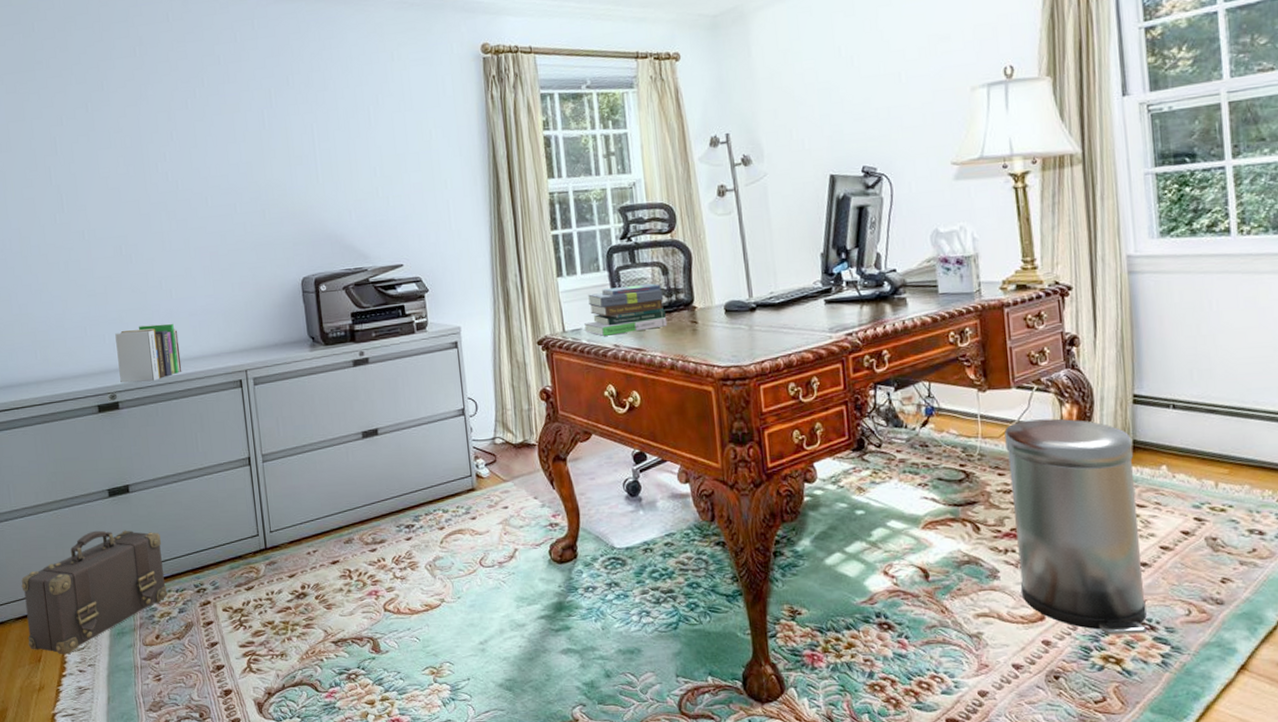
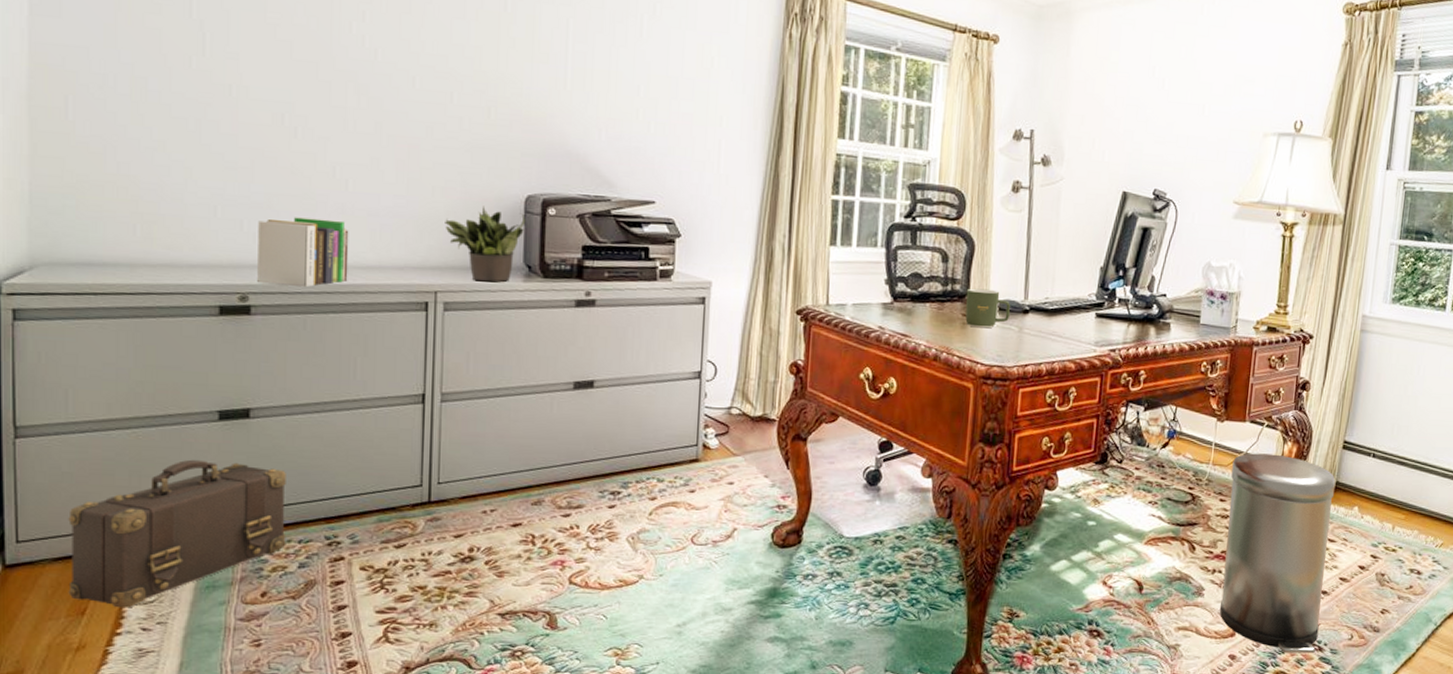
potted plant: none [244,292,305,357] -> present [445,206,526,283]
books: present [584,283,668,336] -> none [851,266,939,317]
mug: none [690,293,737,333] -> present [965,288,1010,329]

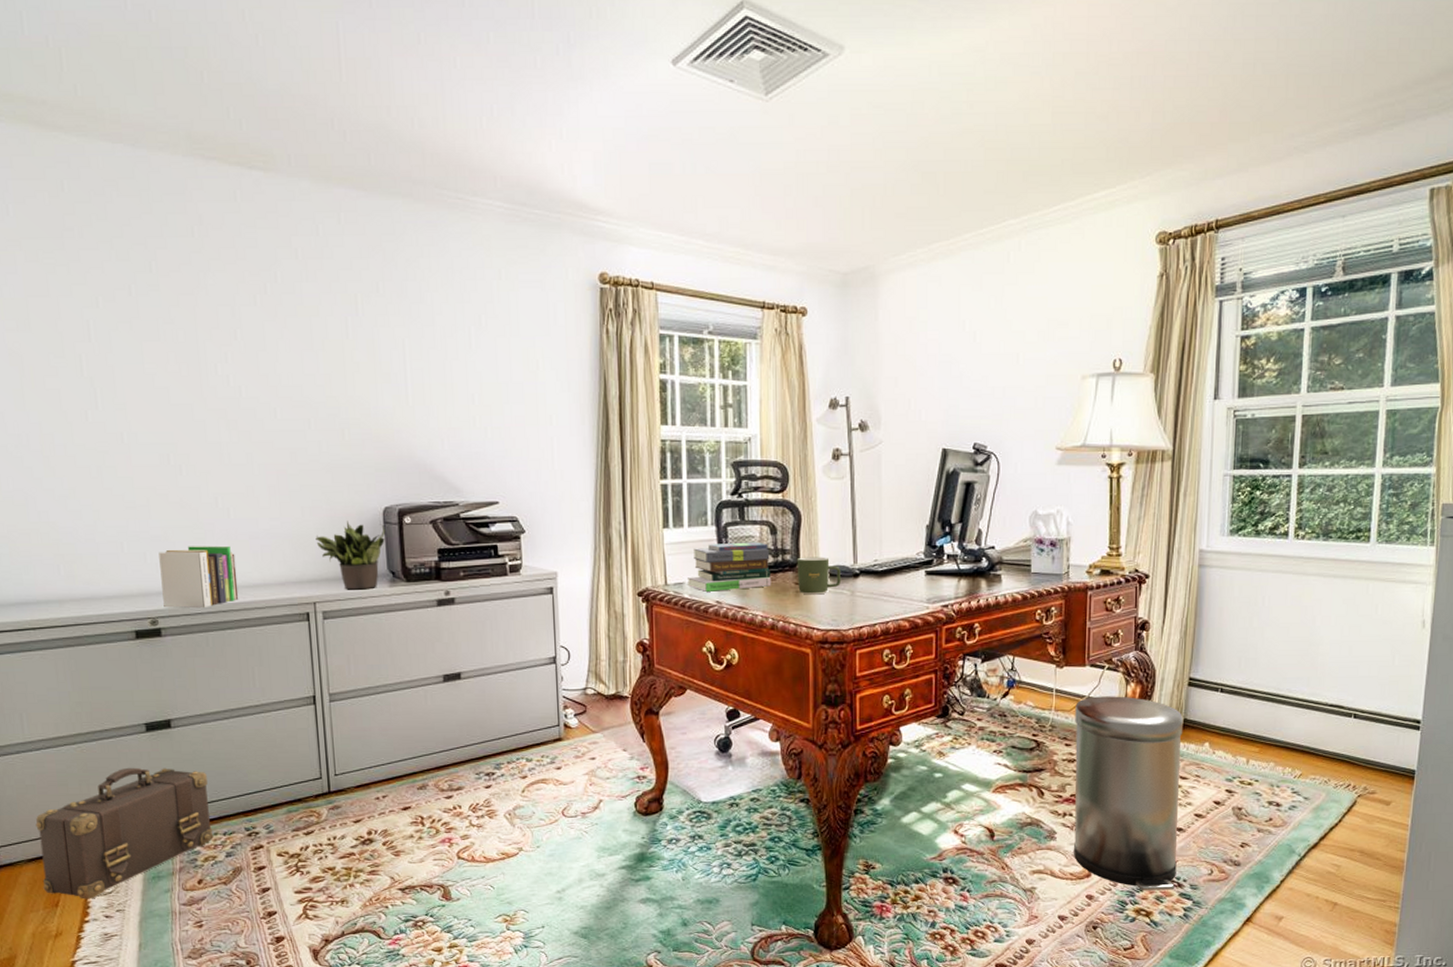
books: none [851,266,939,317] -> present [688,542,772,592]

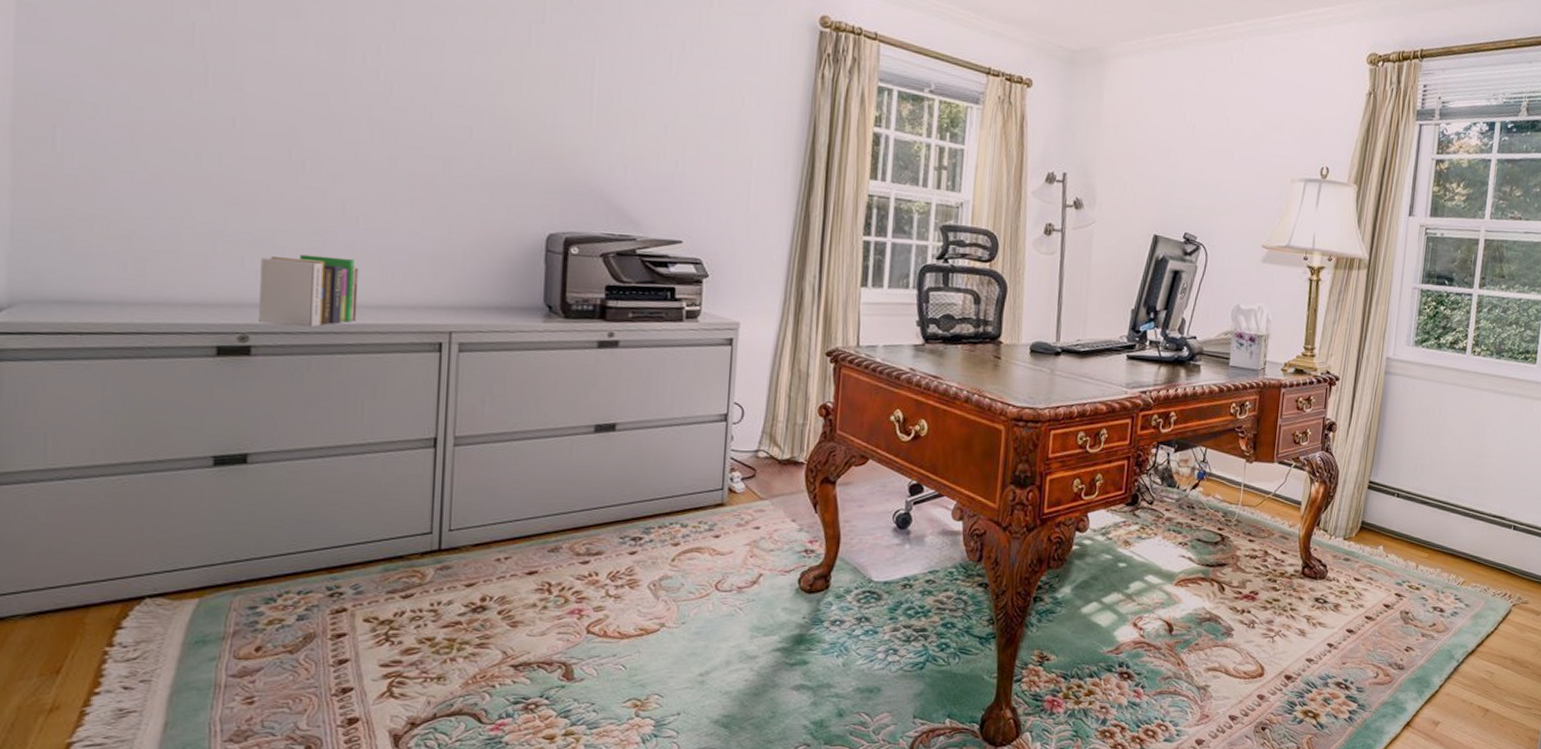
vintage suitcase: present [35,767,213,899] -> none [42,507,286,666]
potted plant: present [315,520,386,590] -> none [461,244,547,323]
books: present [688,542,772,592] -> none [881,308,971,358]
mug: present [796,556,840,595] -> none [997,330,1042,371]
pedal bin: present [1074,696,1184,891] -> none [1249,493,1362,692]

